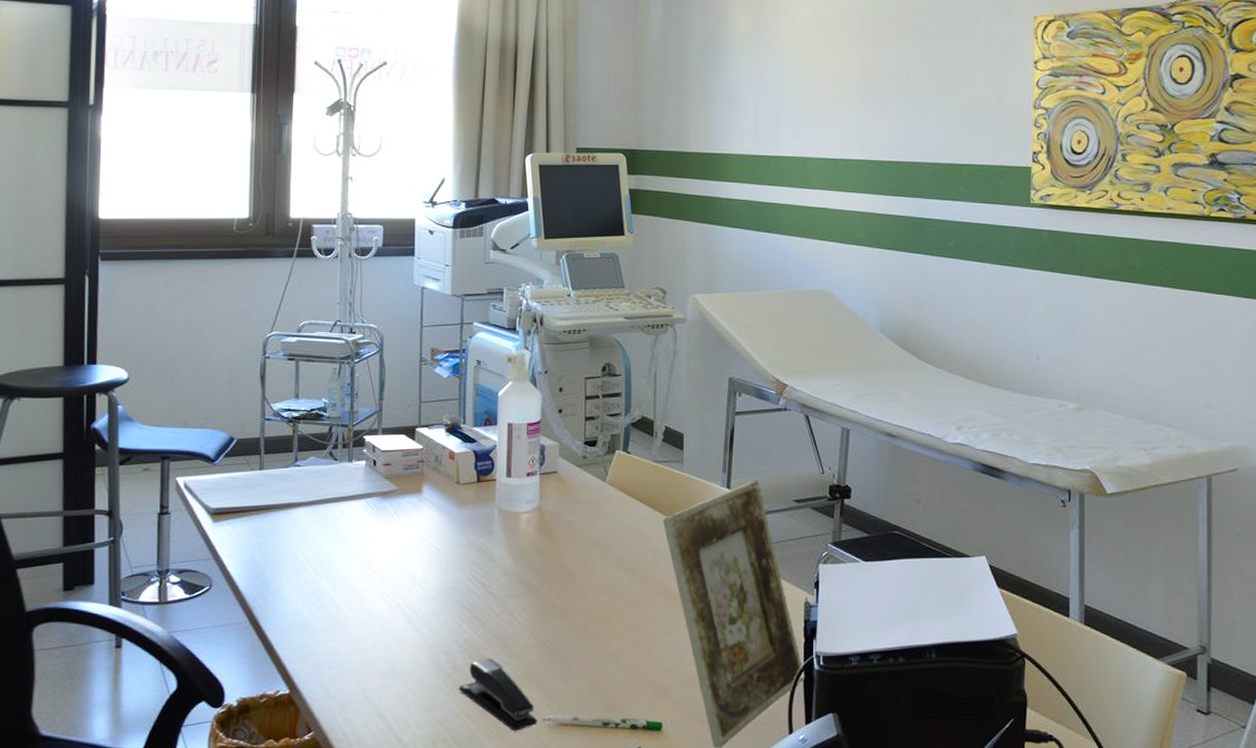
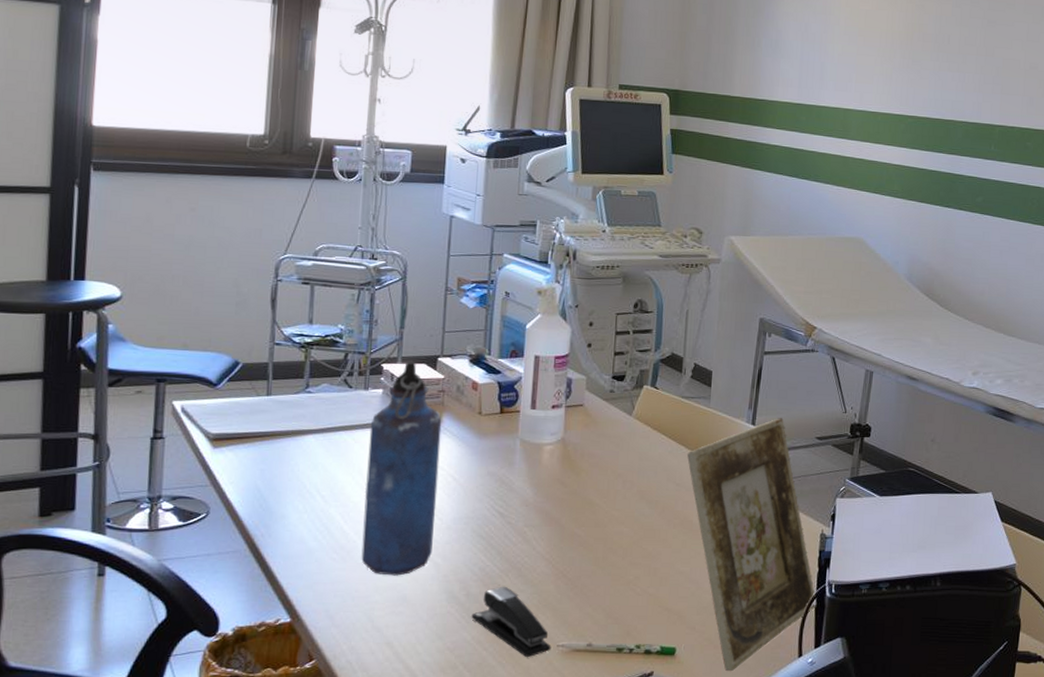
water bottle: none [352,432,422,647] -> present [361,361,442,576]

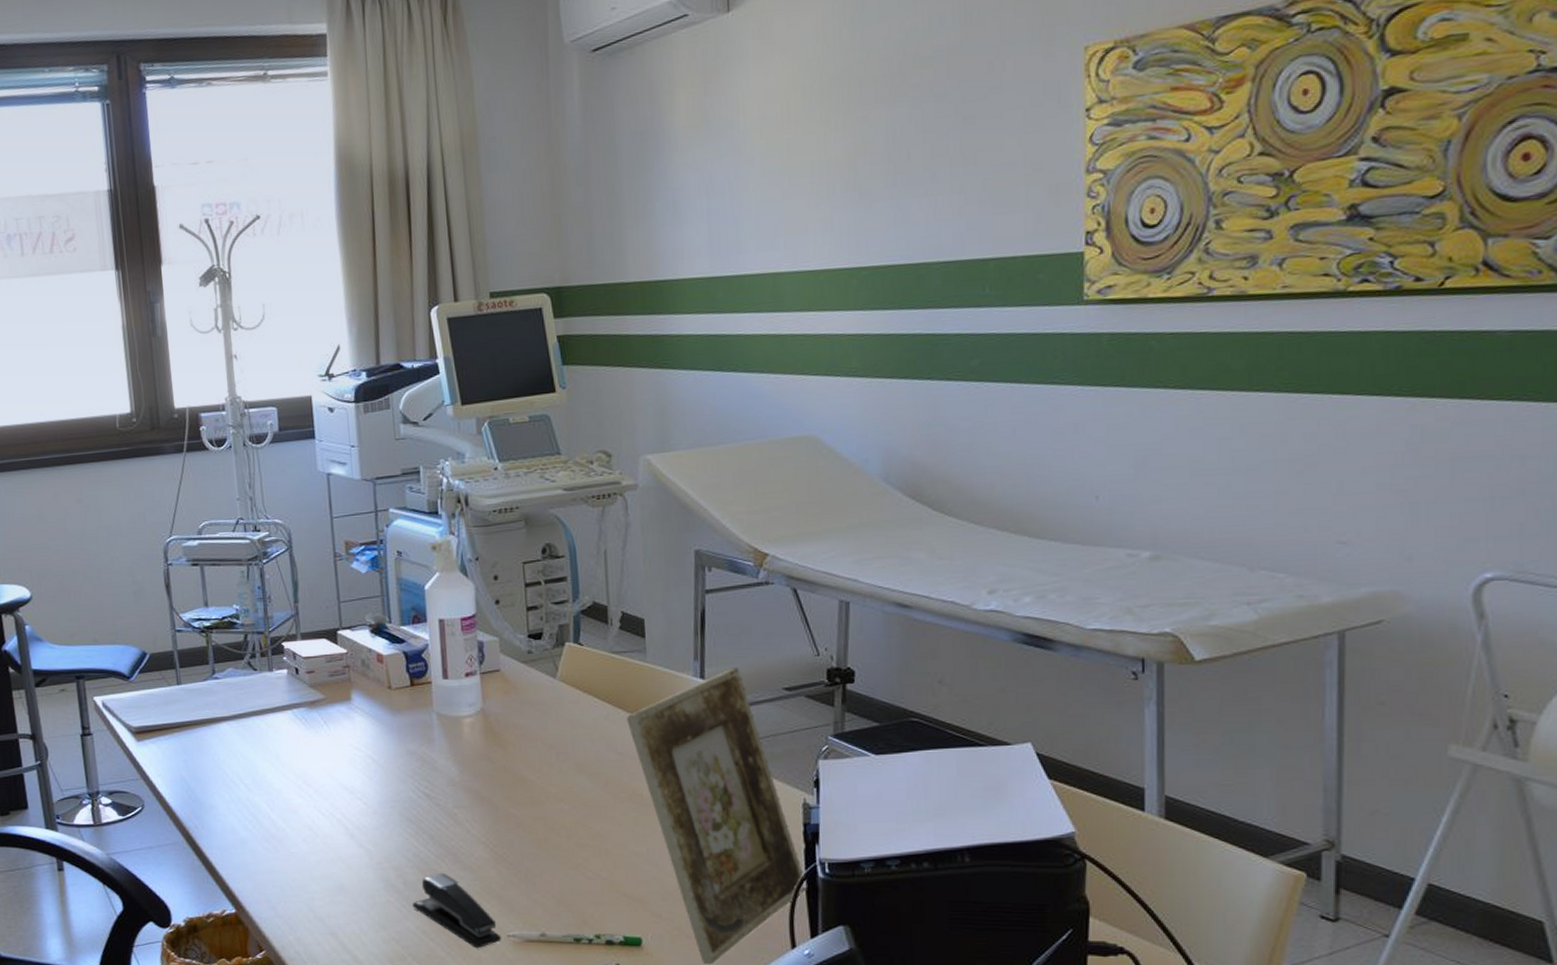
water bottle: present [361,361,442,576] -> none [280,636,362,864]

